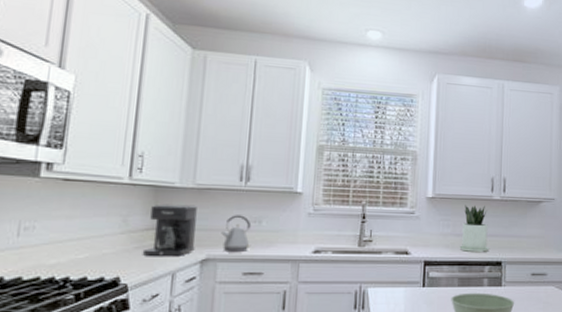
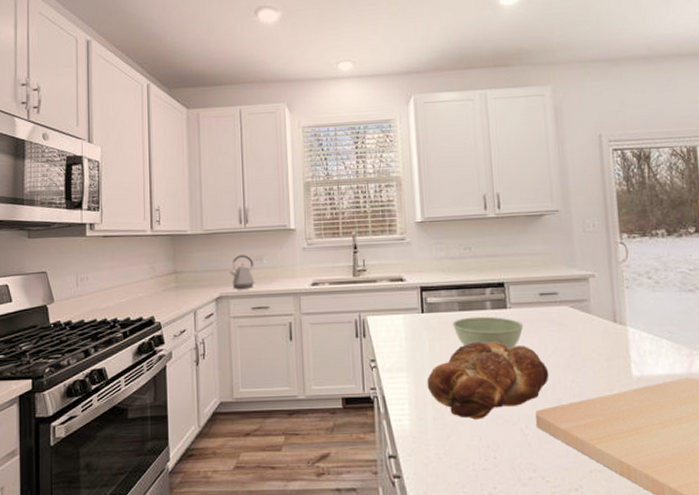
coffee maker: present [142,204,197,256] -> none [168,249,210,297]
planter: present [459,205,490,252] -> none [456,225,489,275]

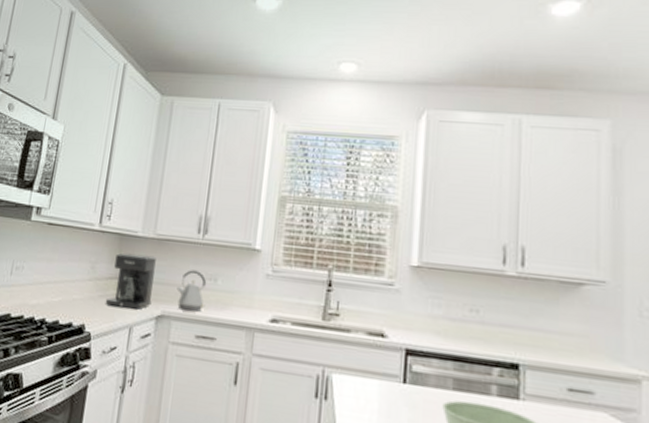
coffee maker: none [168,249,210,297] -> present [105,253,156,310]

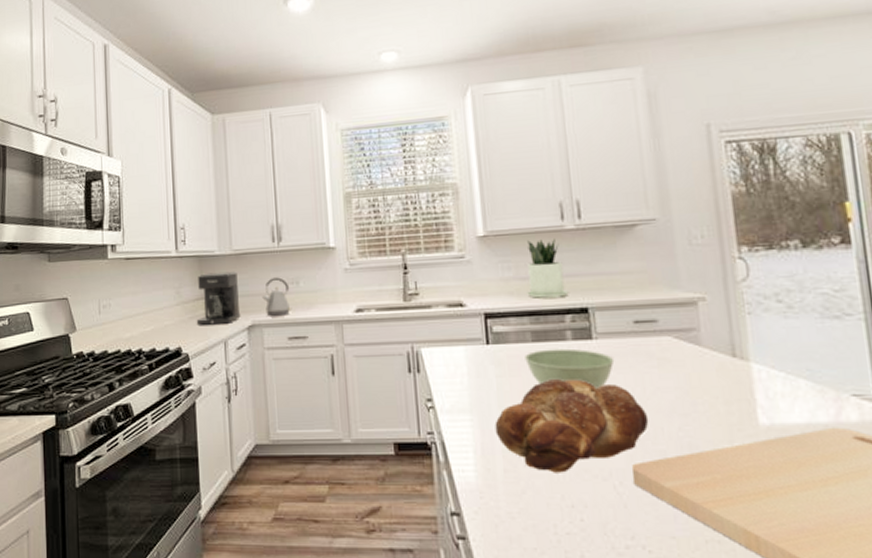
planter: none [455,279,500,348] -> present [527,239,569,298]

